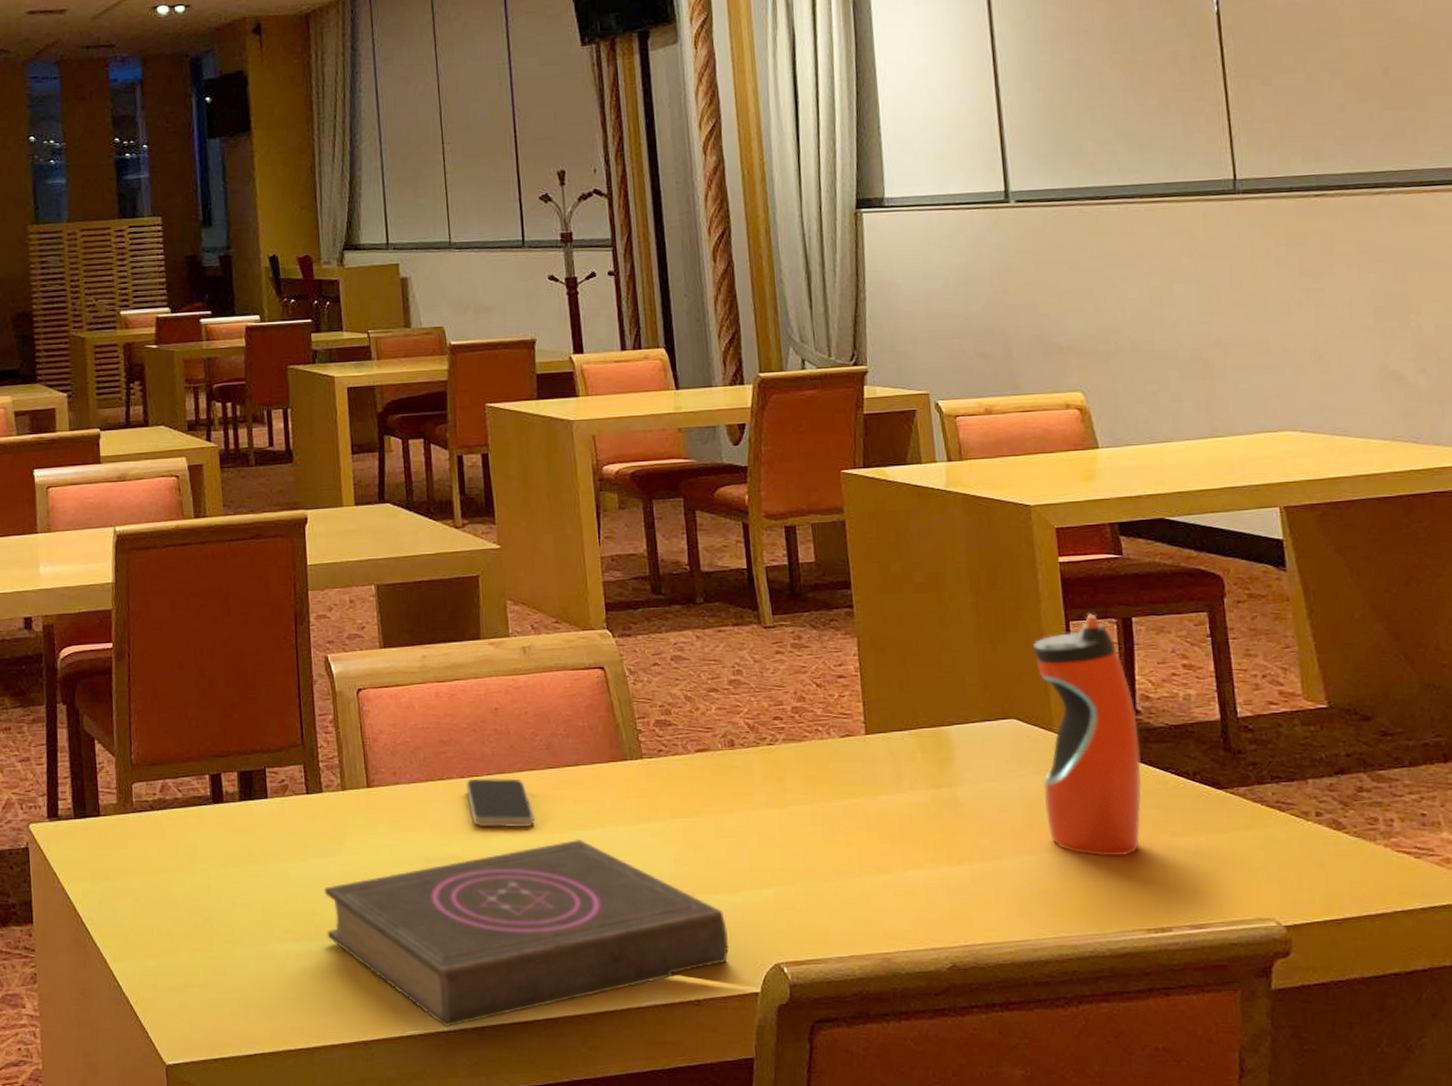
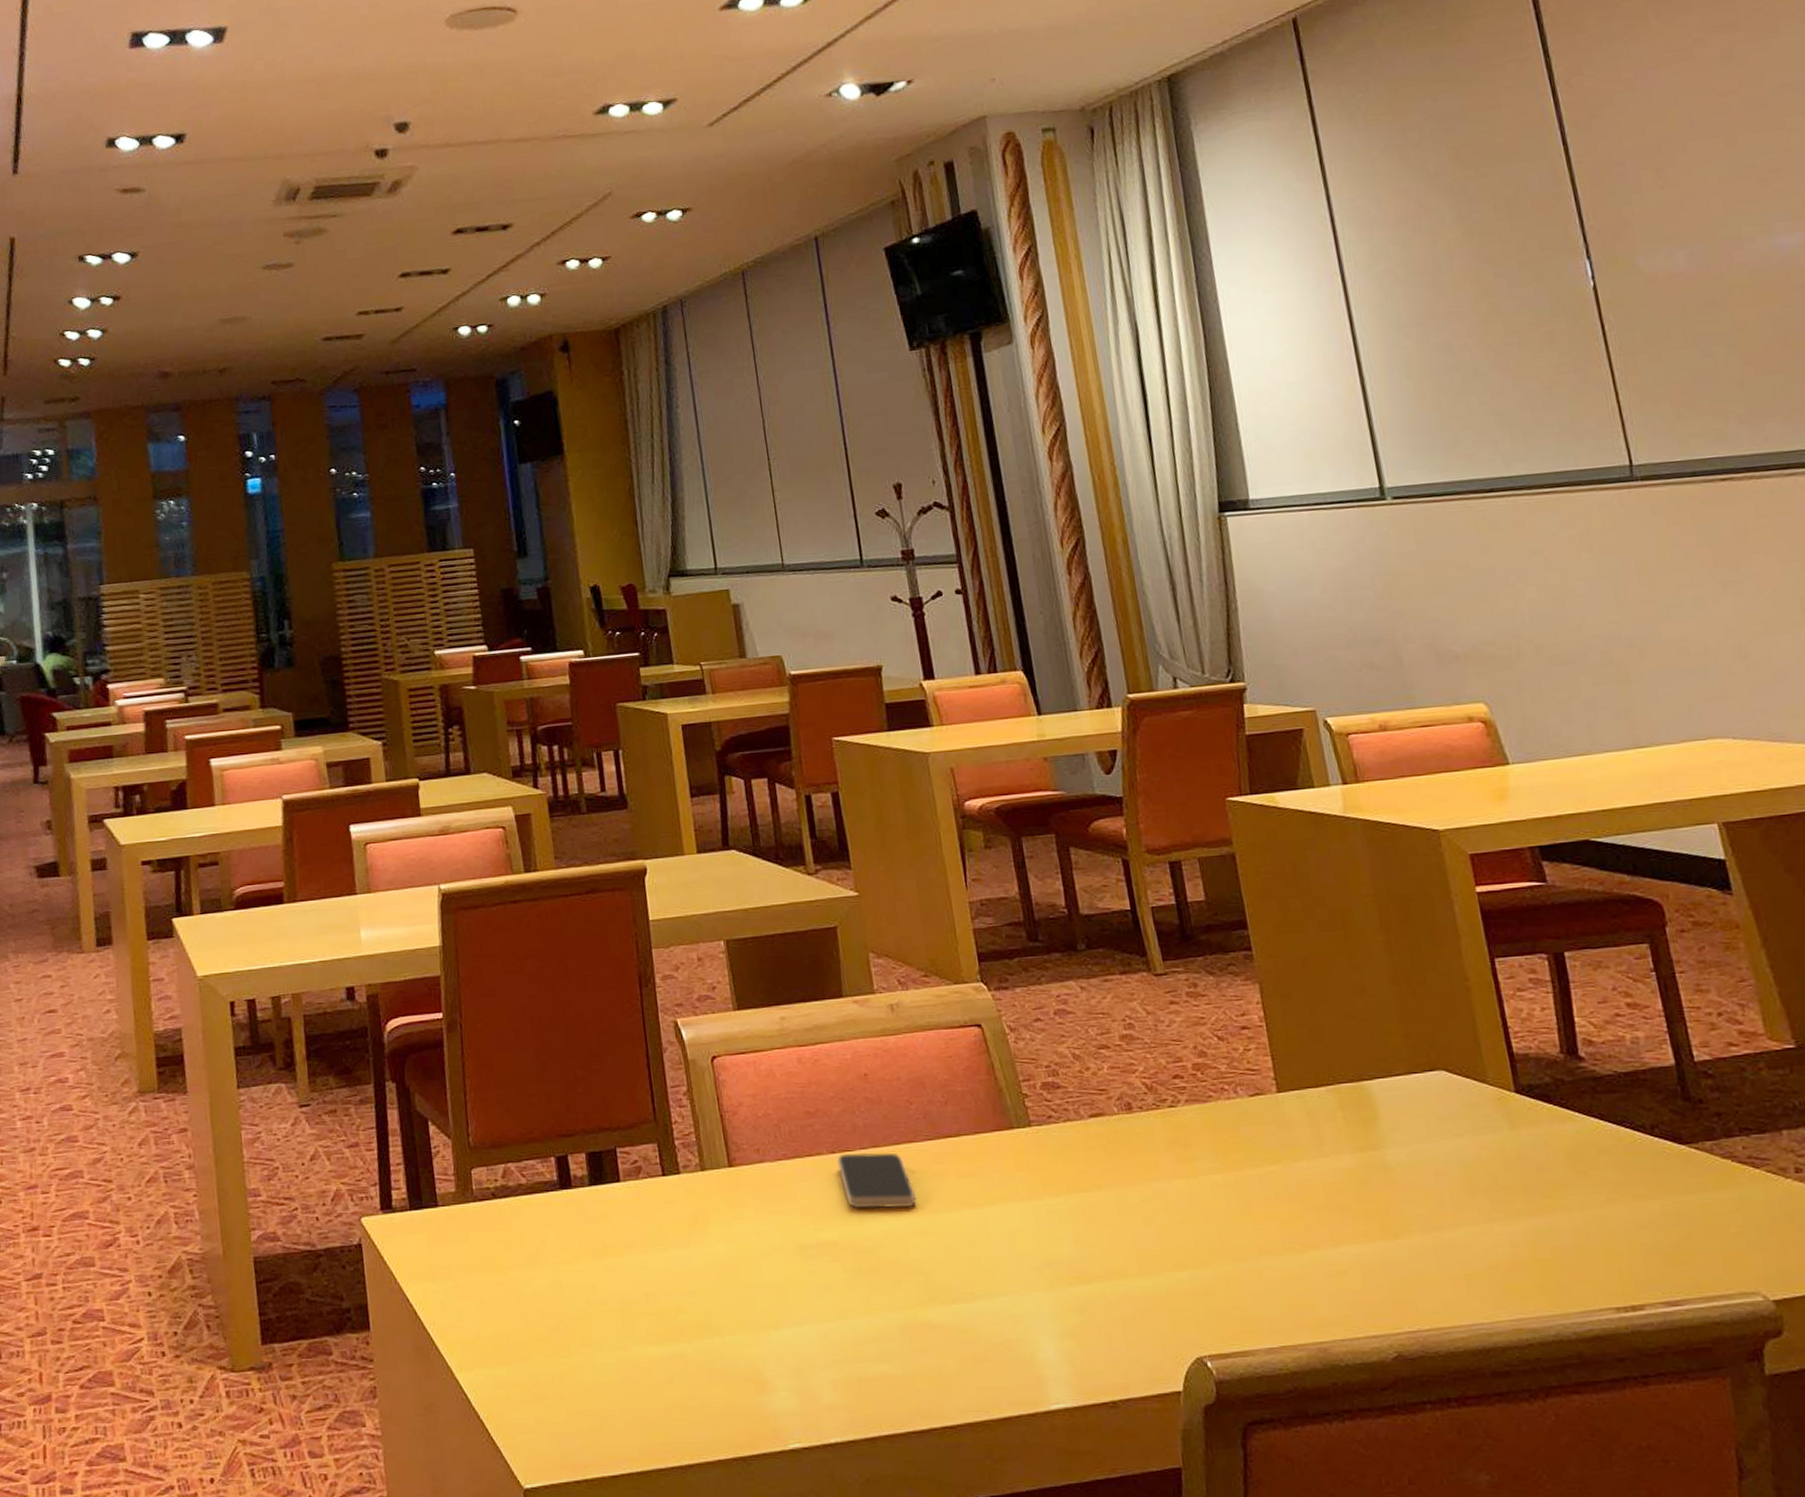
book: present [325,839,730,1026] -> none [688,1219,1144,1438]
water bottle: present [1033,614,1142,857] -> none [1456,949,1597,1225]

